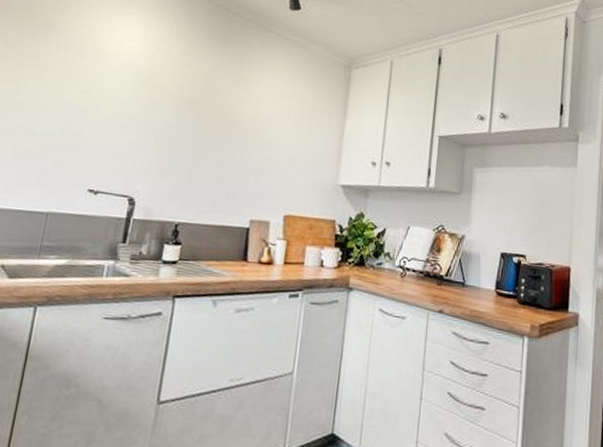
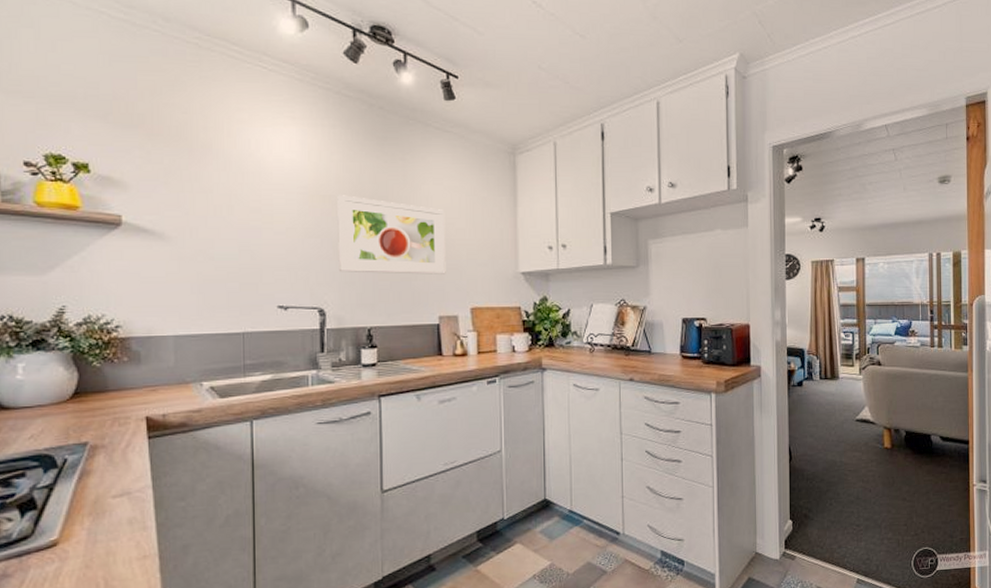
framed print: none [156,86,272,178] -> present [336,195,446,275]

